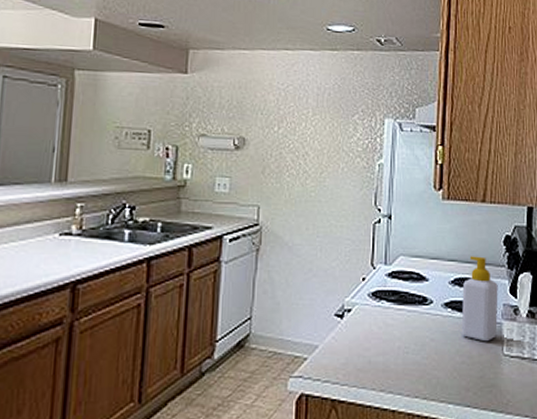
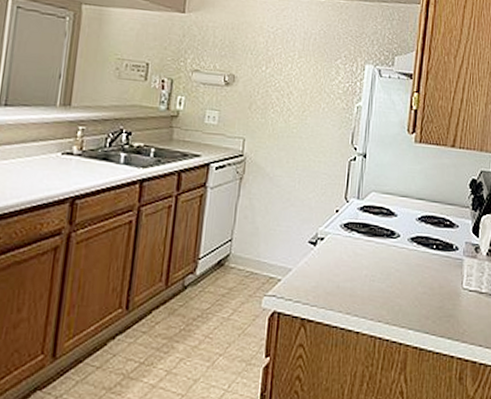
soap bottle: present [461,256,498,342] -> none [424,196,462,276]

